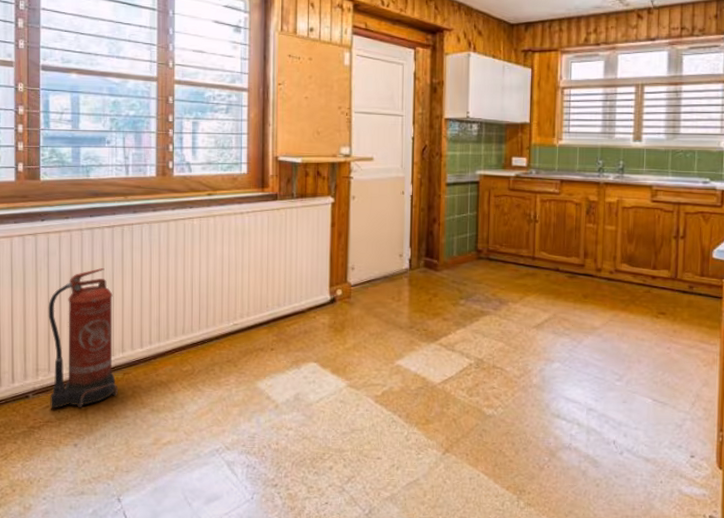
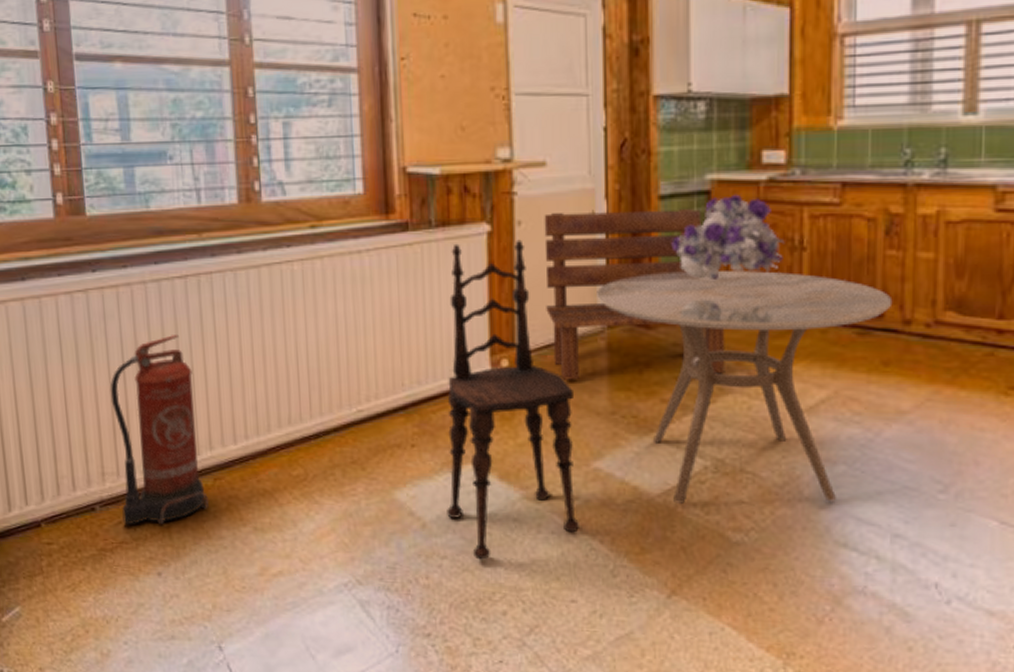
dining chair: none [294,209,386,430] -> present [447,239,581,560]
bench: none [369,192,486,305] -> present [544,209,725,380]
dining table: none [403,233,590,389] -> present [597,271,893,504]
bouquet: none [453,184,525,240] -> present [671,194,785,281]

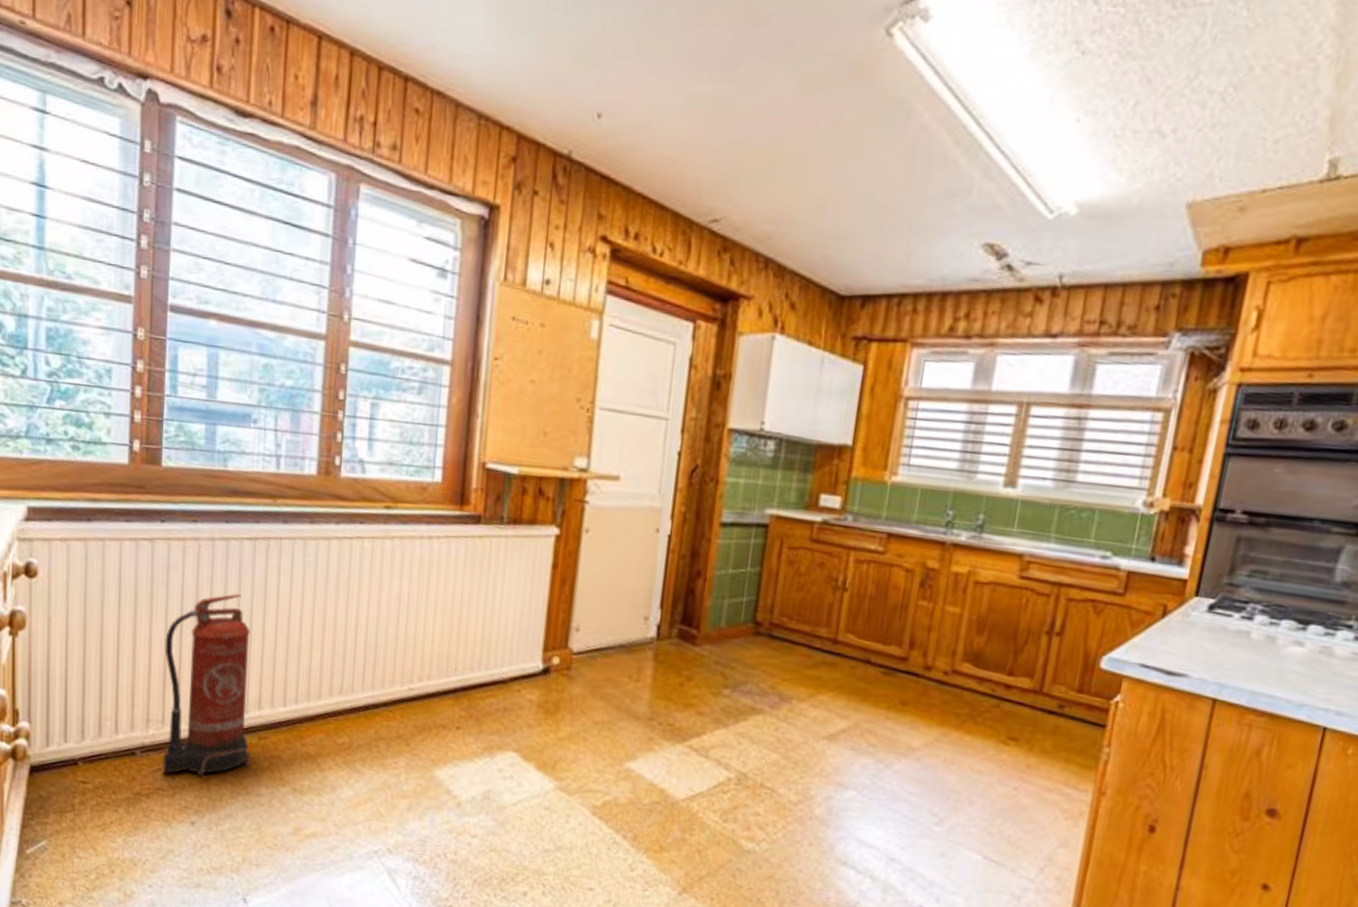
dining chair: present [447,239,581,560] -> none [482,542,617,842]
bench: present [544,209,725,380] -> none [601,525,764,695]
dining table: present [597,271,893,504] -> none [650,594,918,824]
bouquet: present [671,194,785,281] -> none [726,530,830,608]

